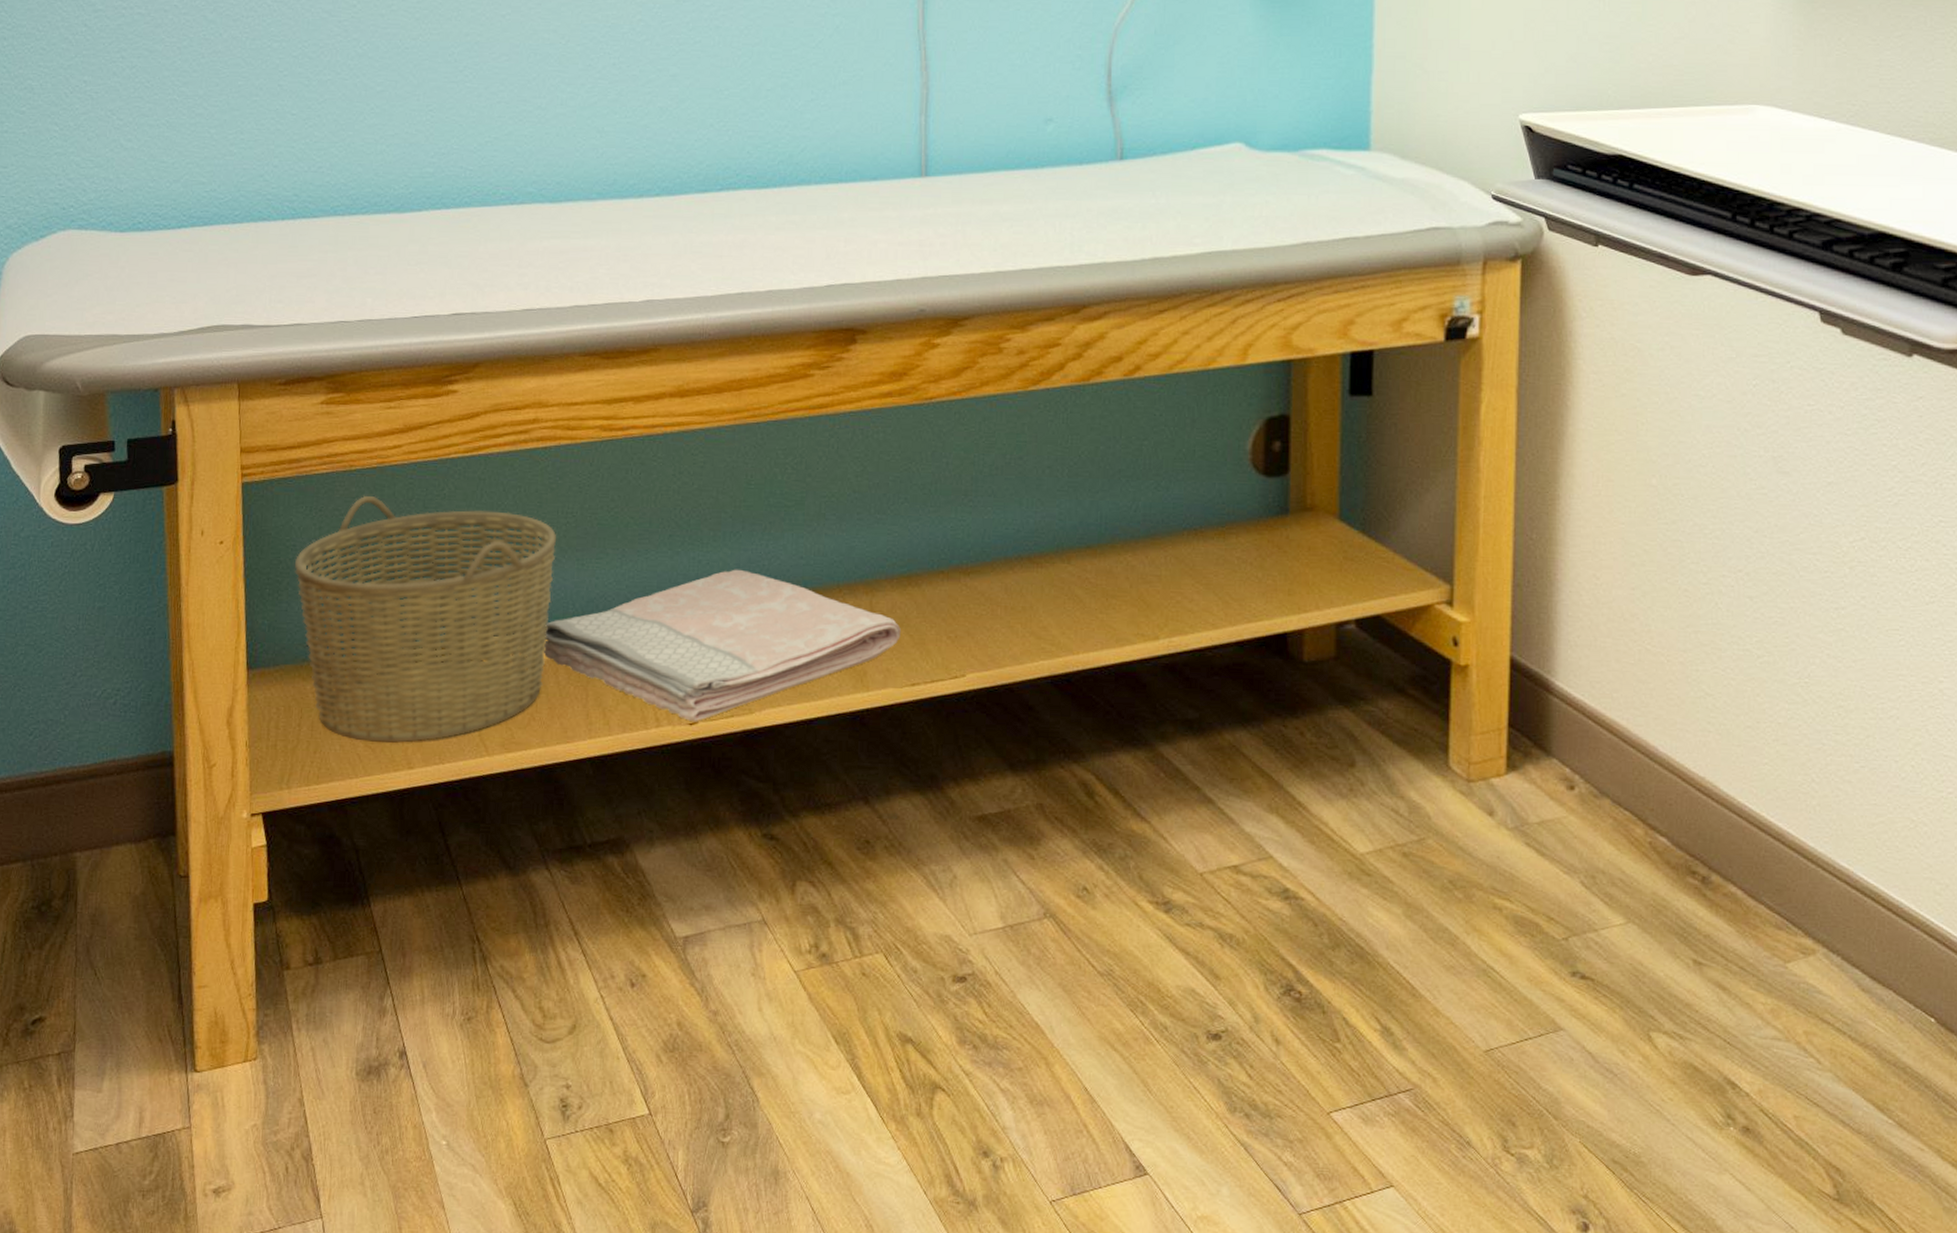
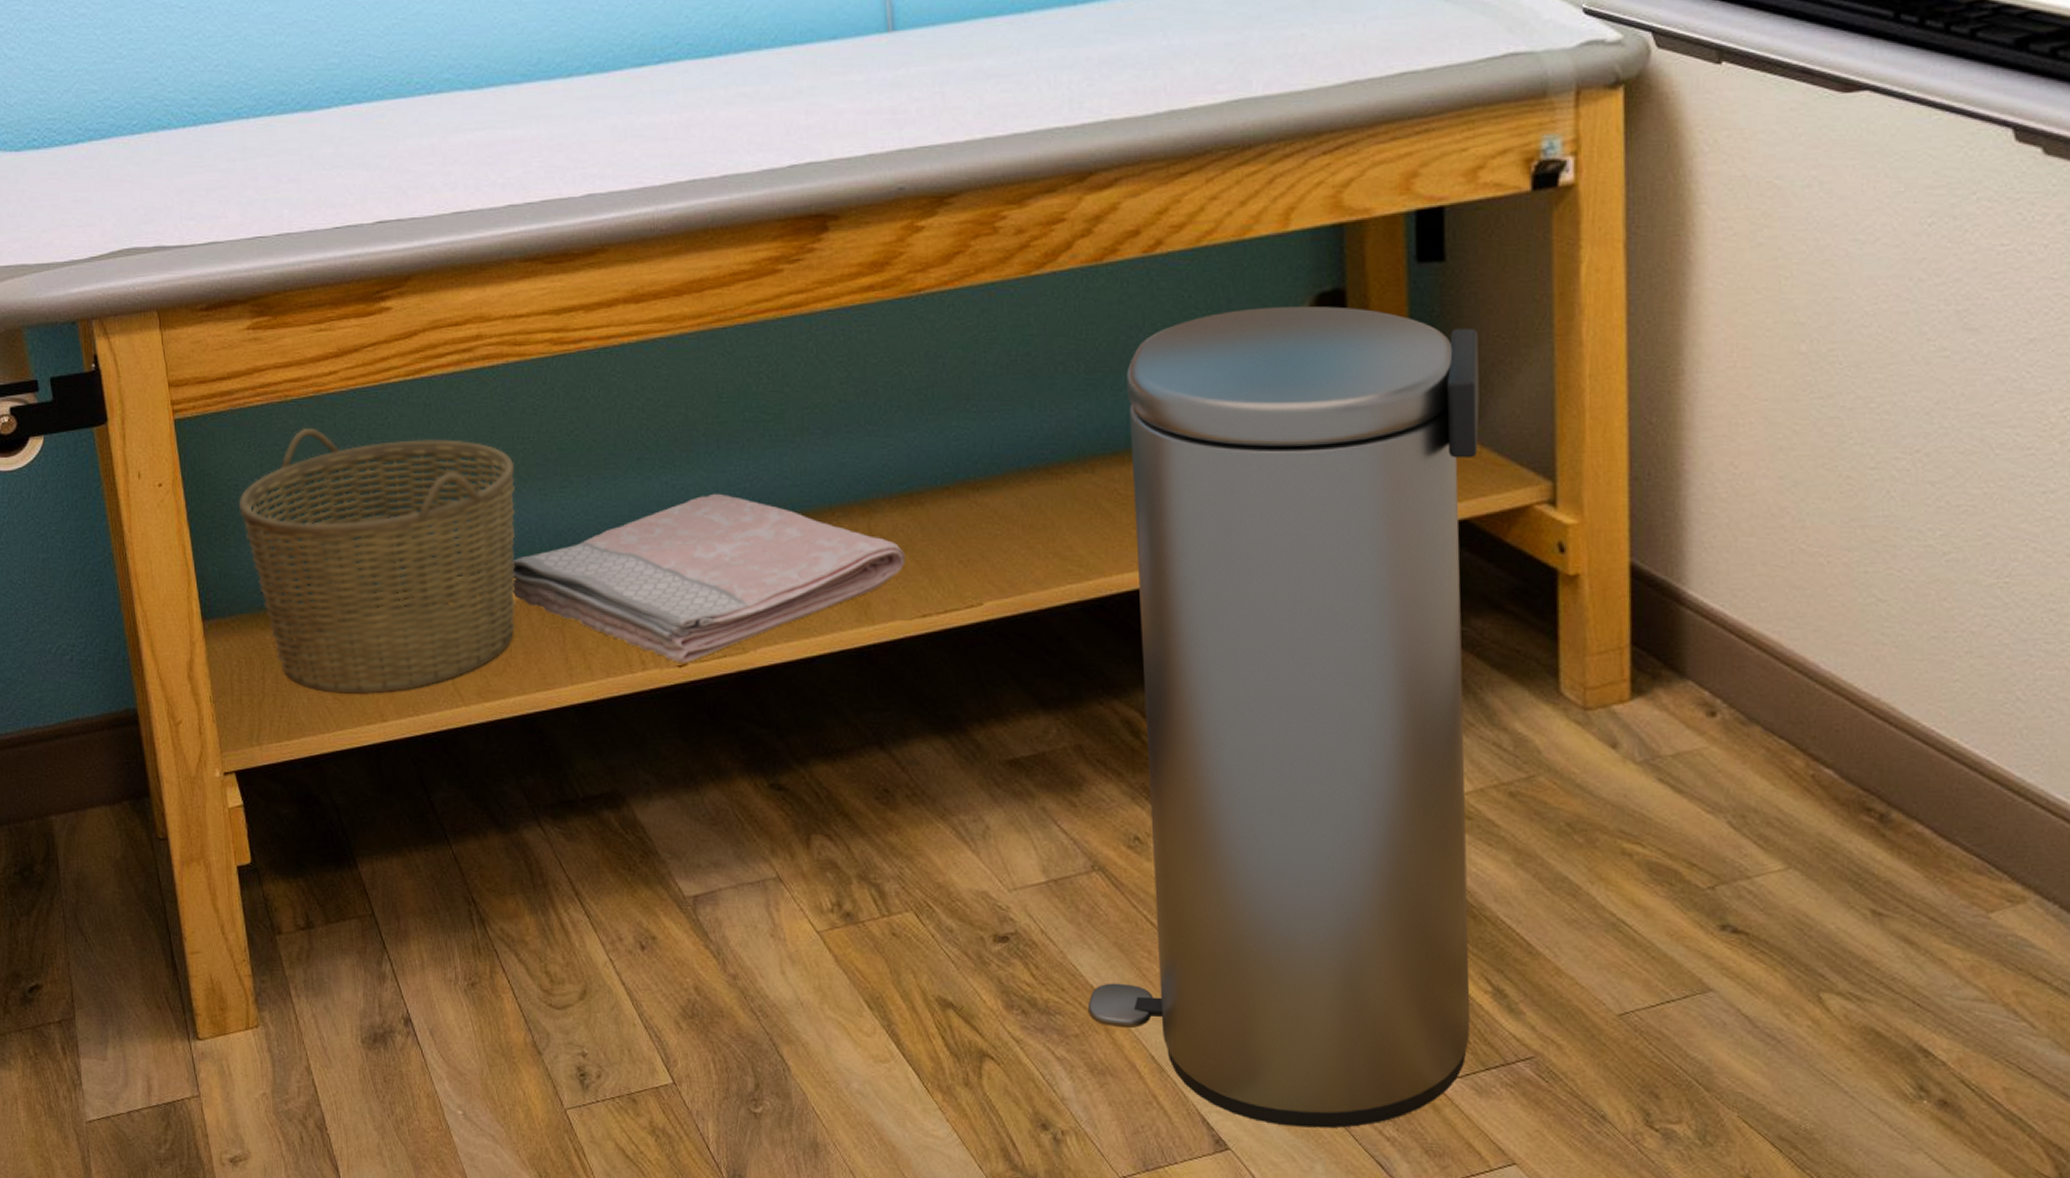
pedal bin: none [1031,427,1397,1155] -> present [1087,306,1480,1129]

